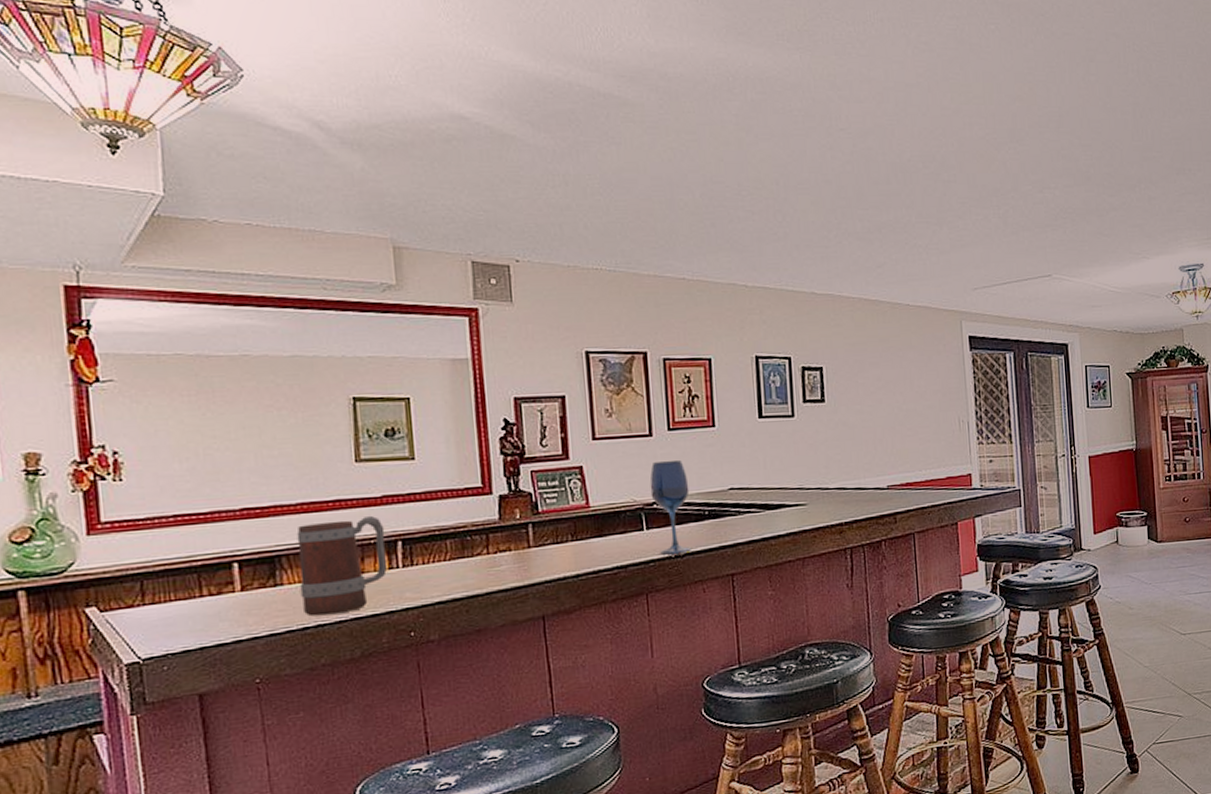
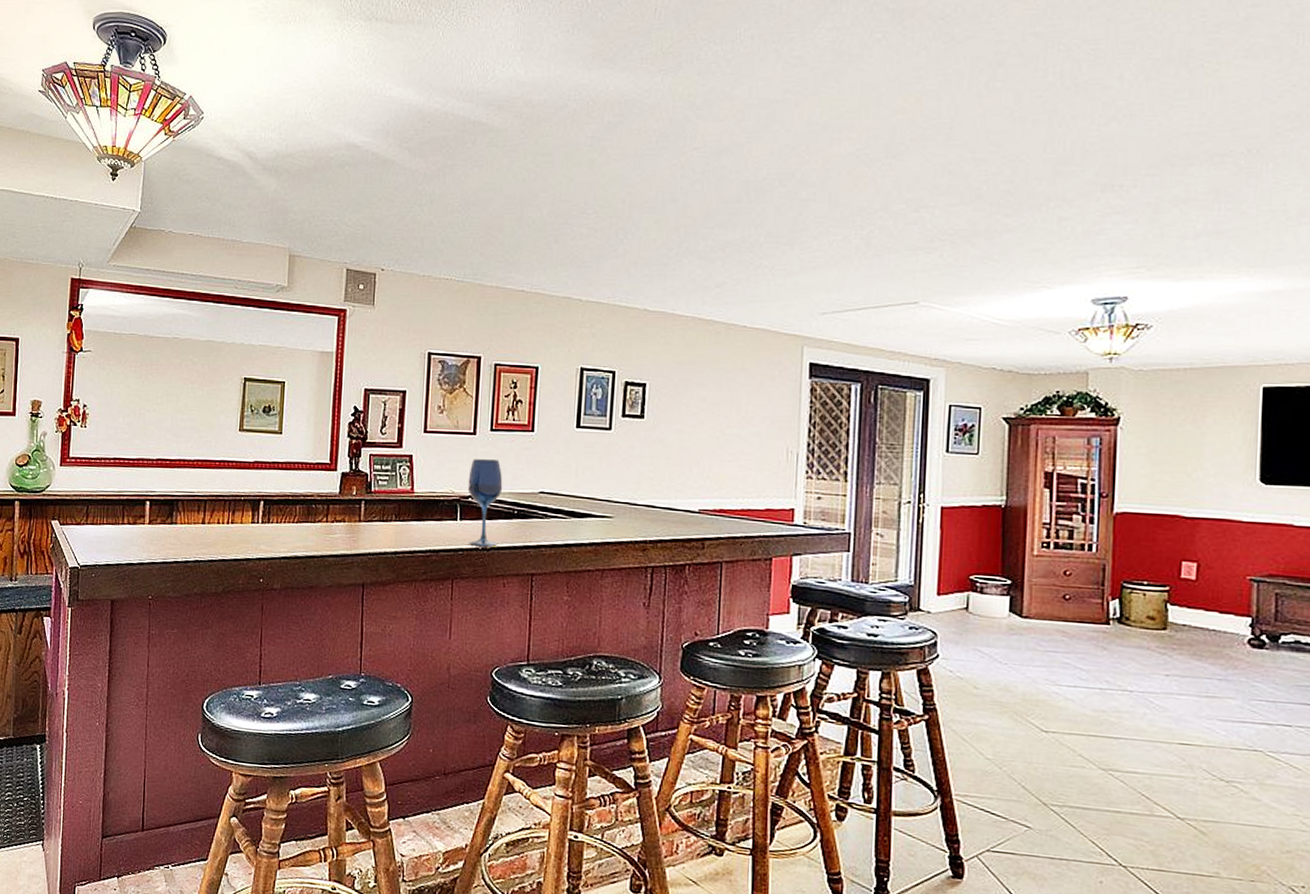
beer mug: present [296,515,387,617] -> none [187,476,253,554]

